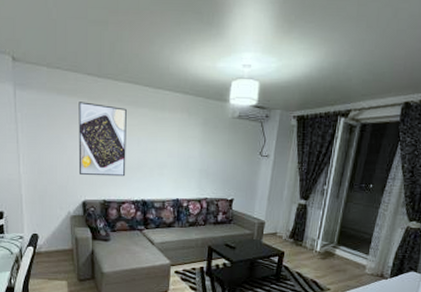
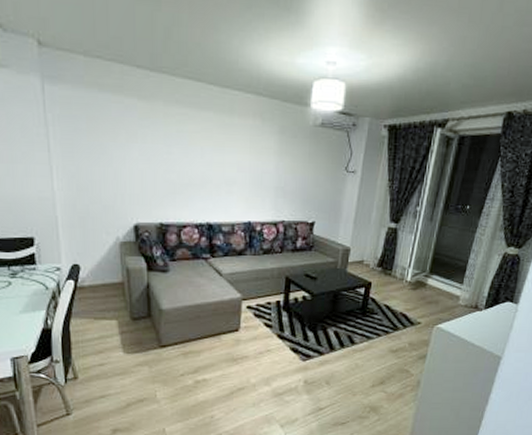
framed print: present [78,102,127,177] -> none [126,101,187,195]

